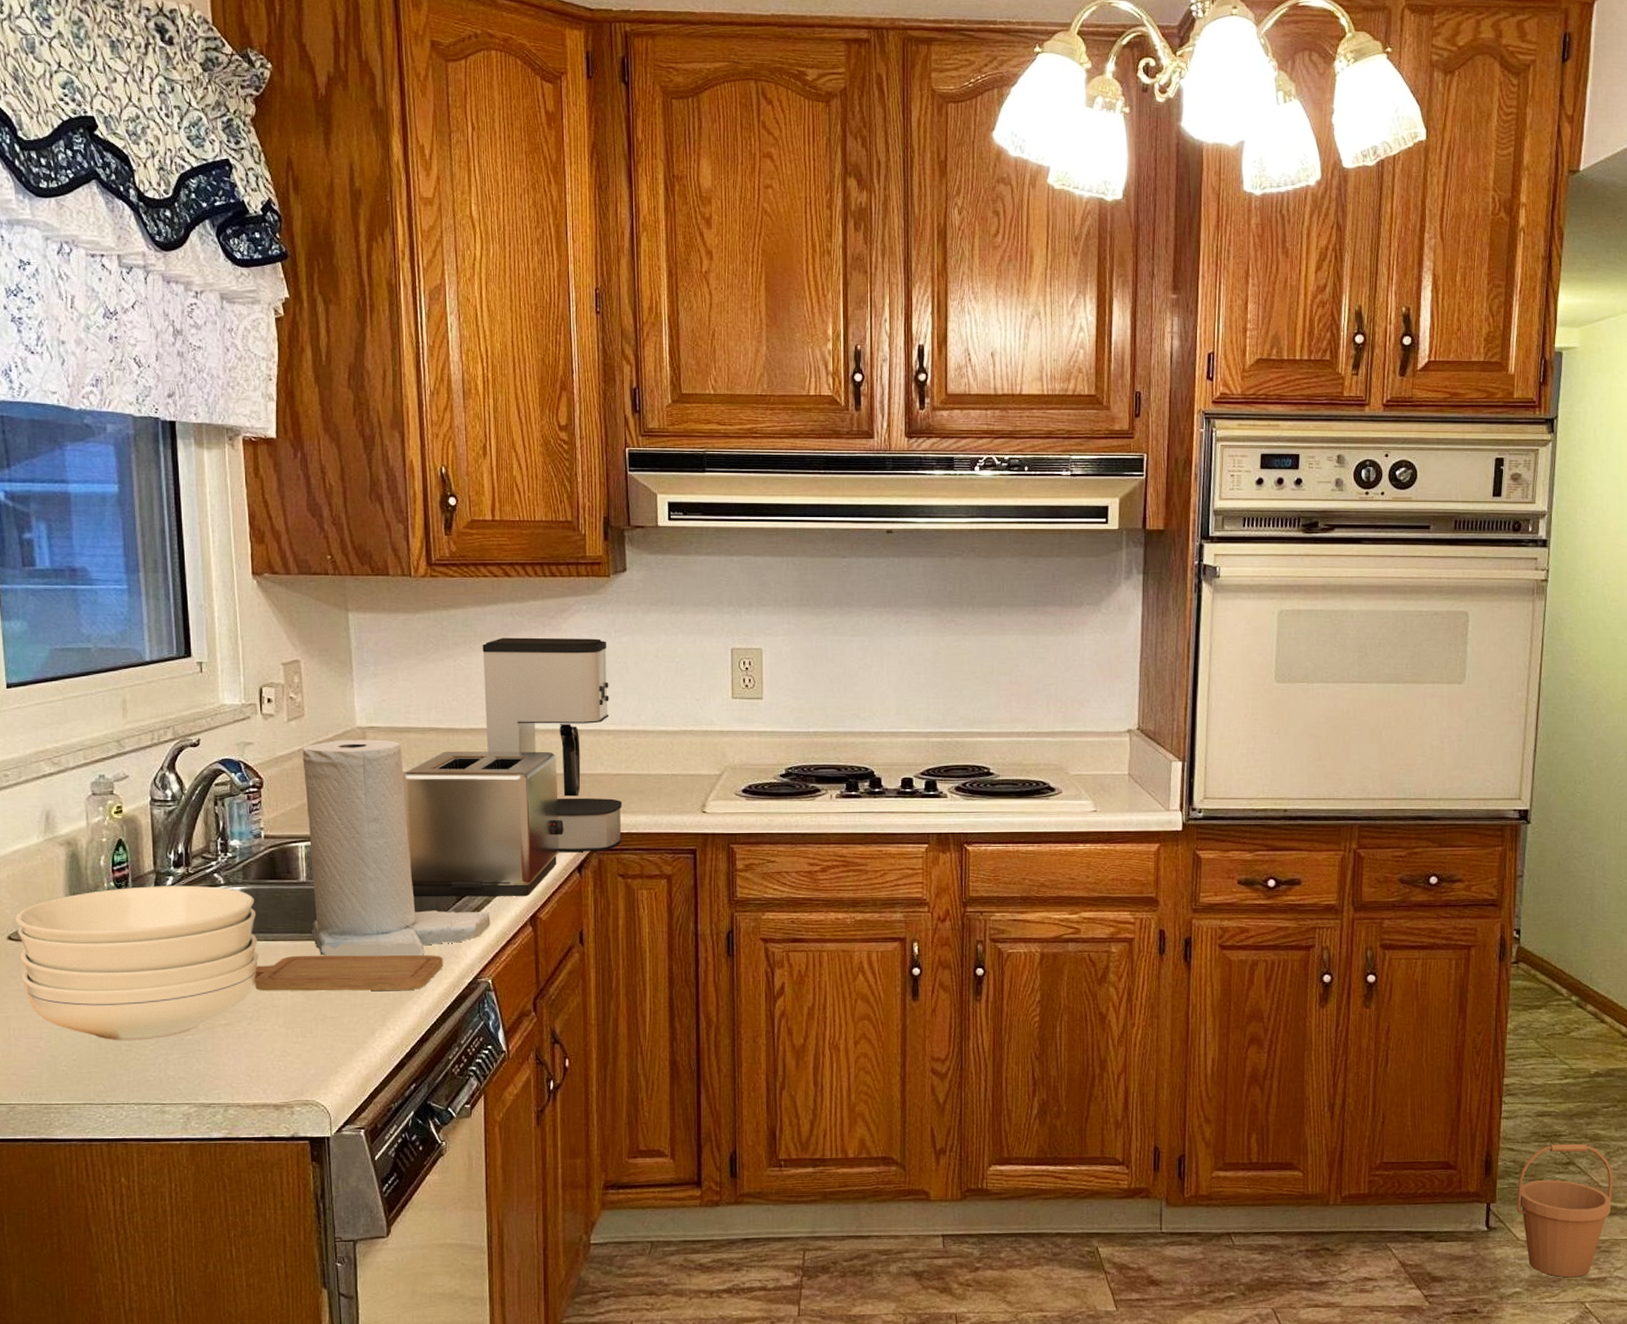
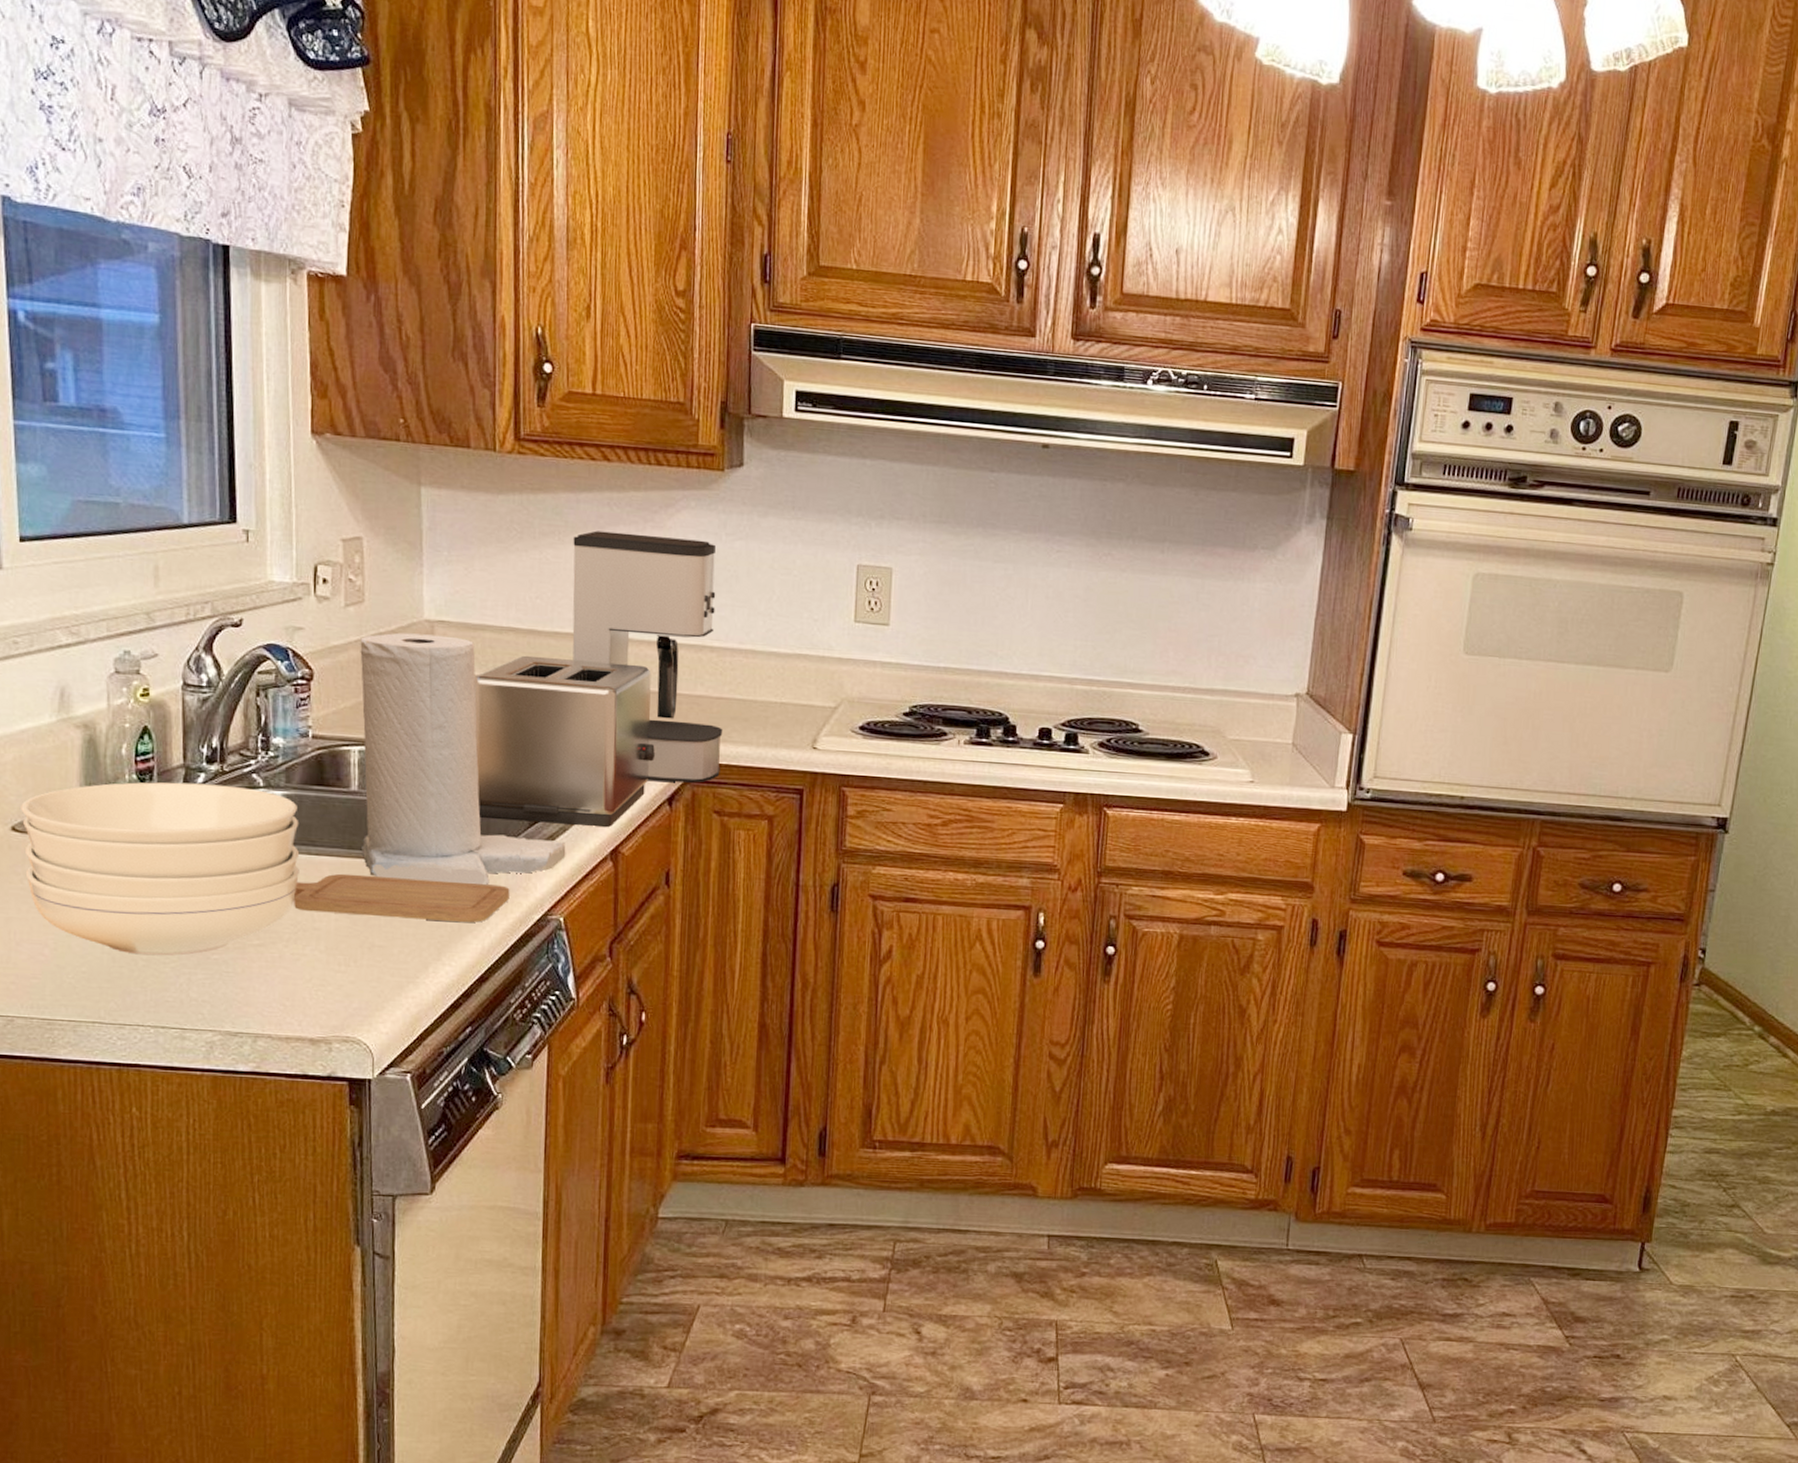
bucket: present [1516,1143,1613,1278] -> none [1673,1184,1779,1328]

